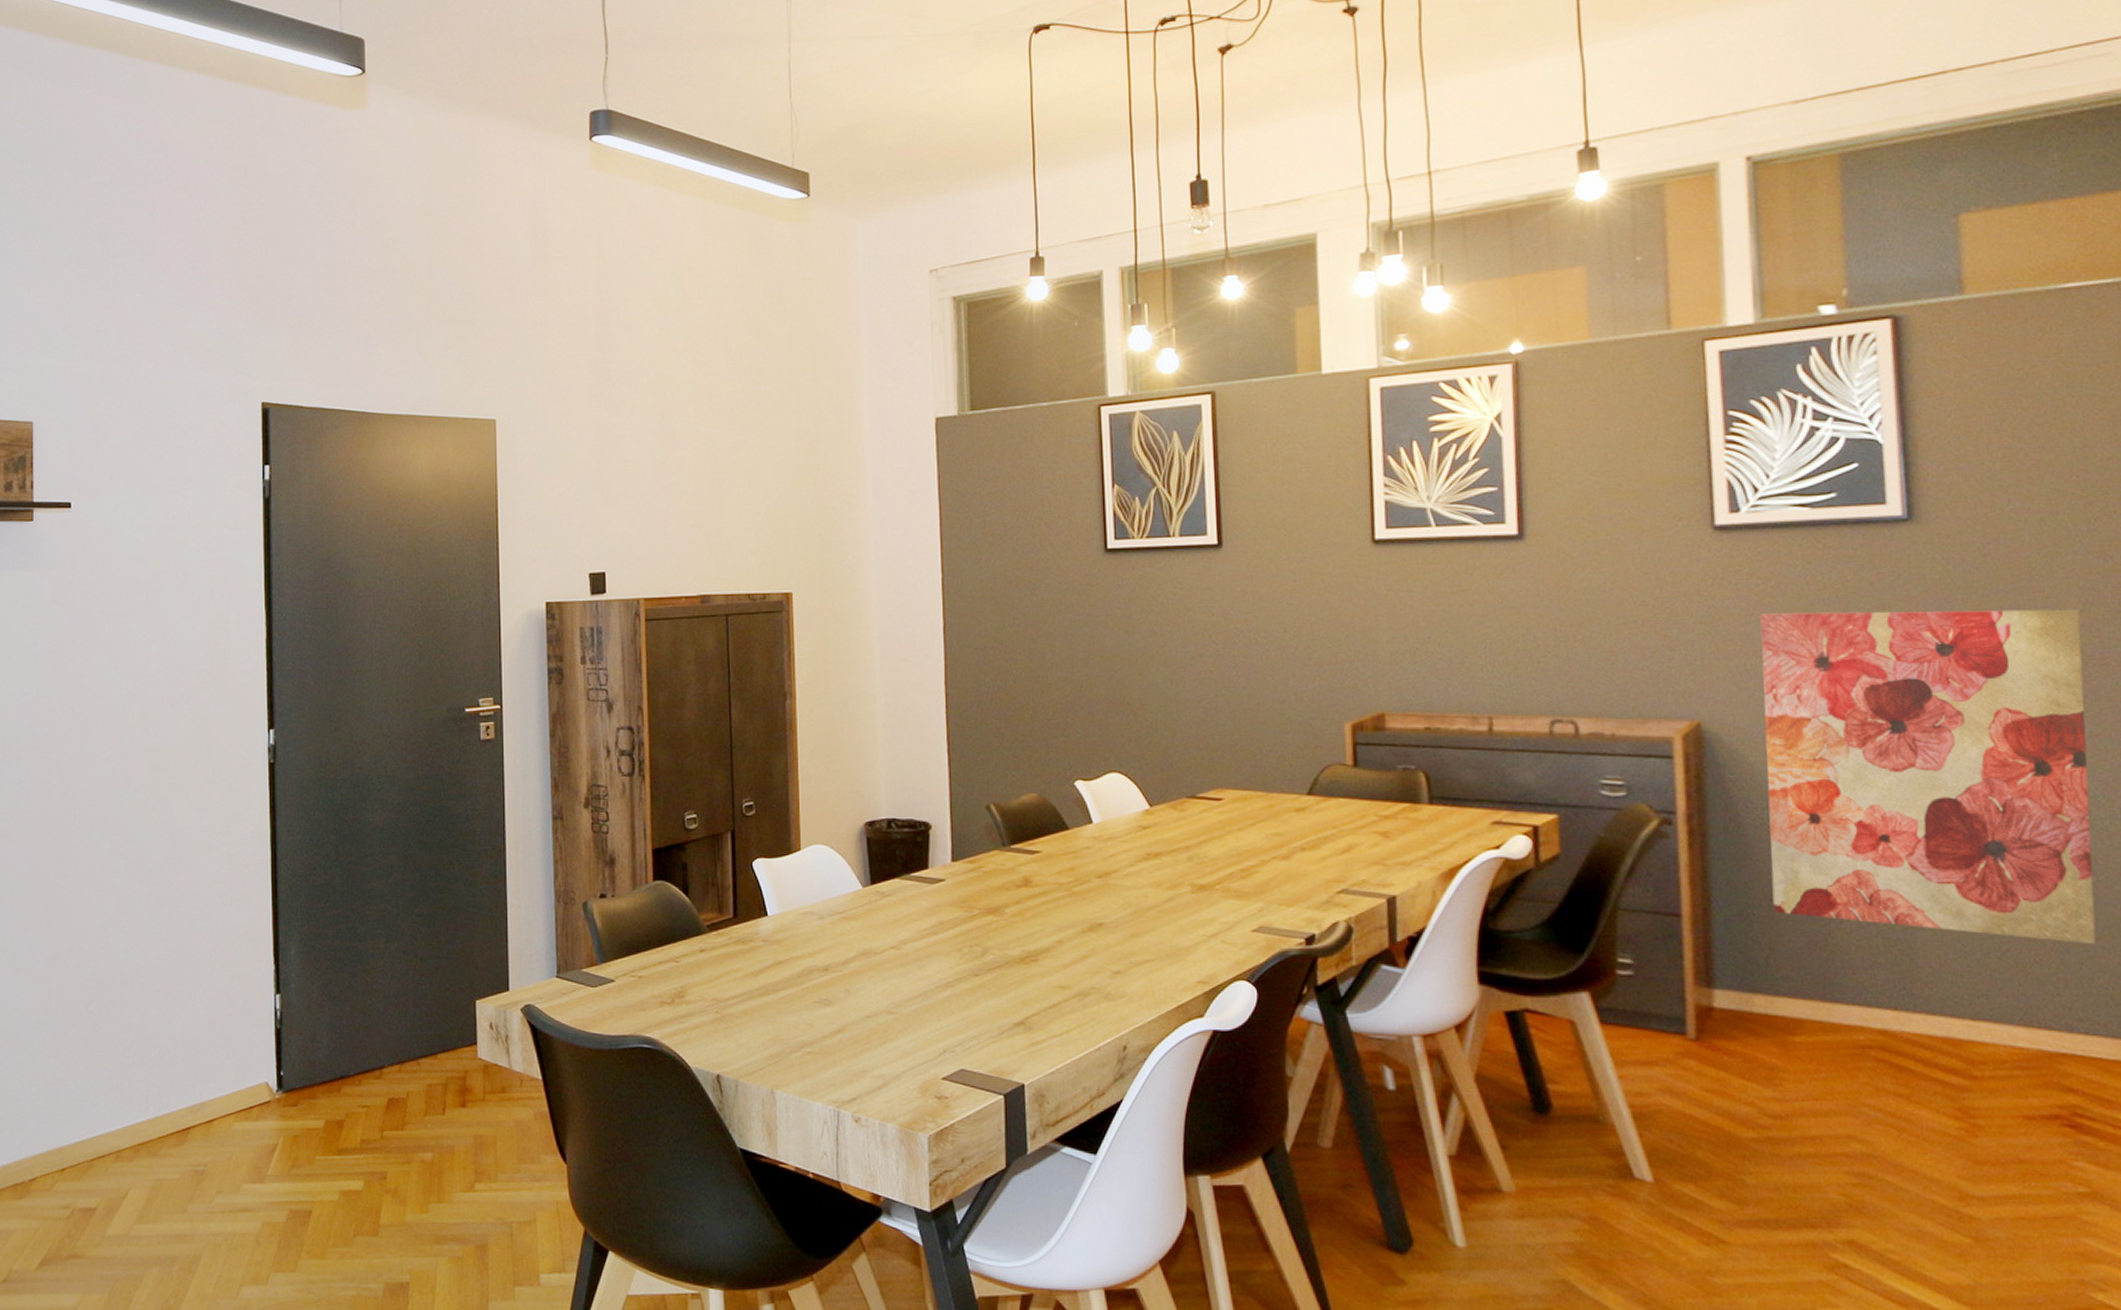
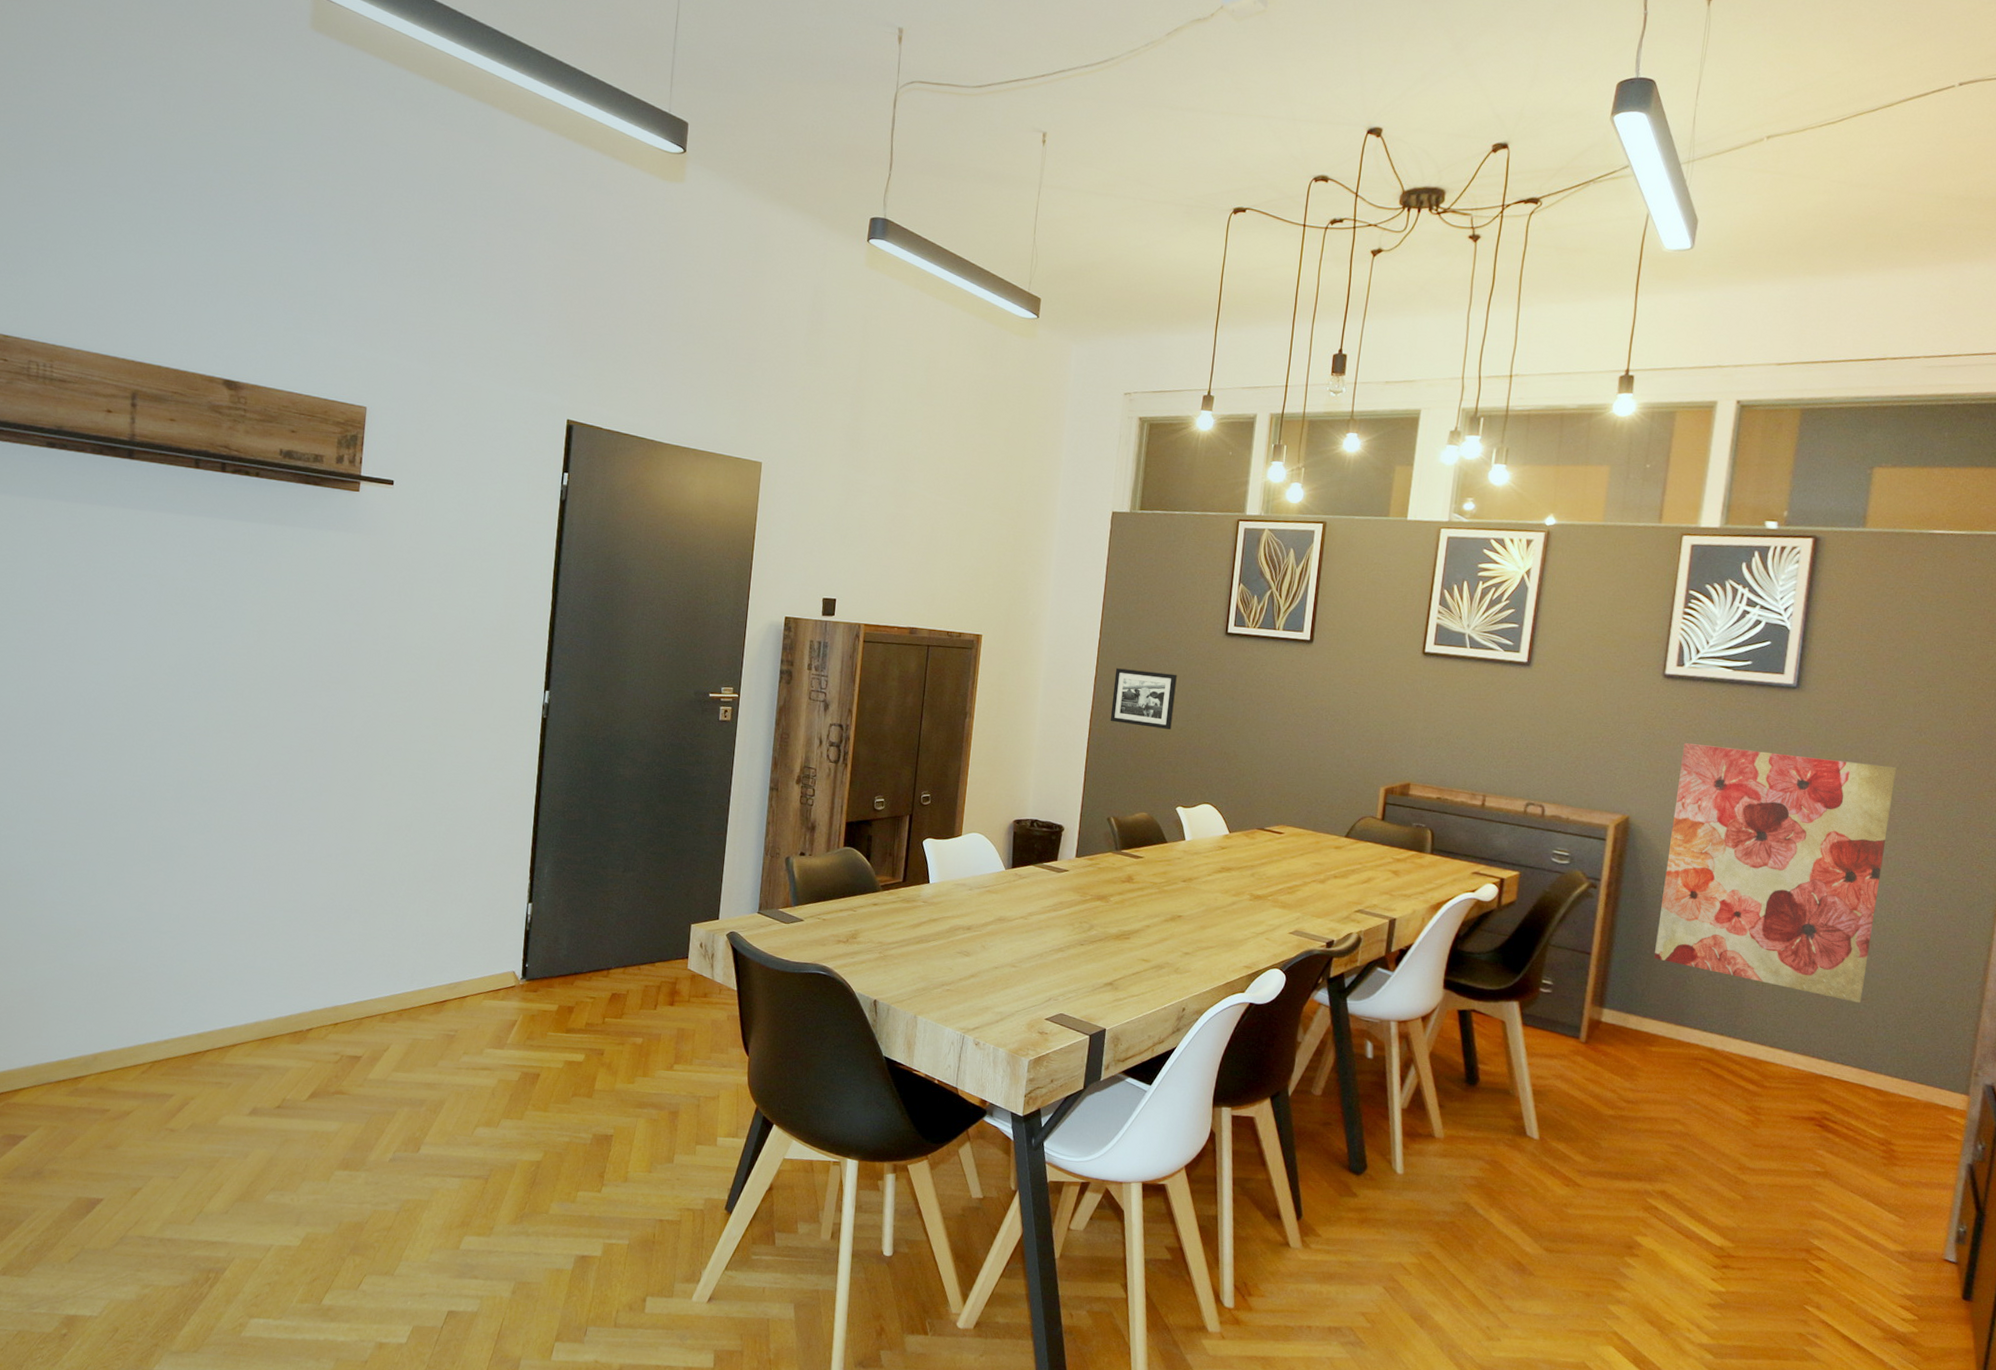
picture frame: none [968,610,1052,683] -> present [1110,668,1177,730]

